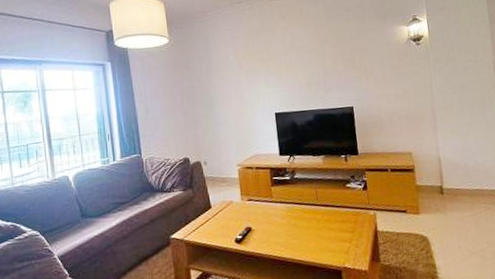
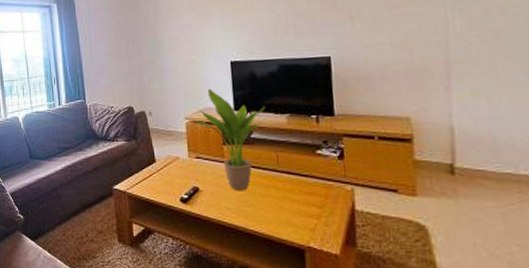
potted plant: none [244,137,305,226] -> present [192,88,266,191]

